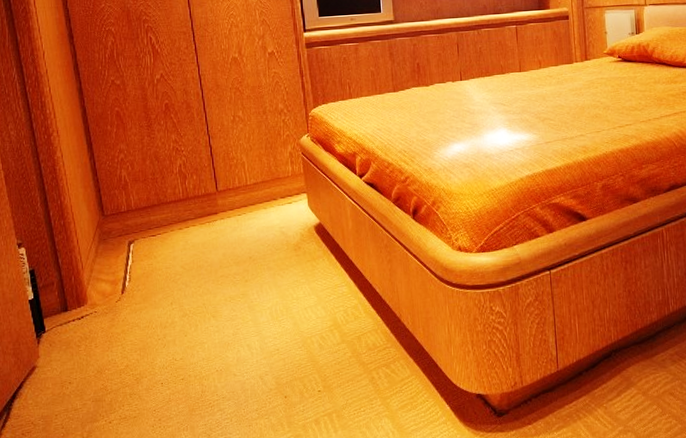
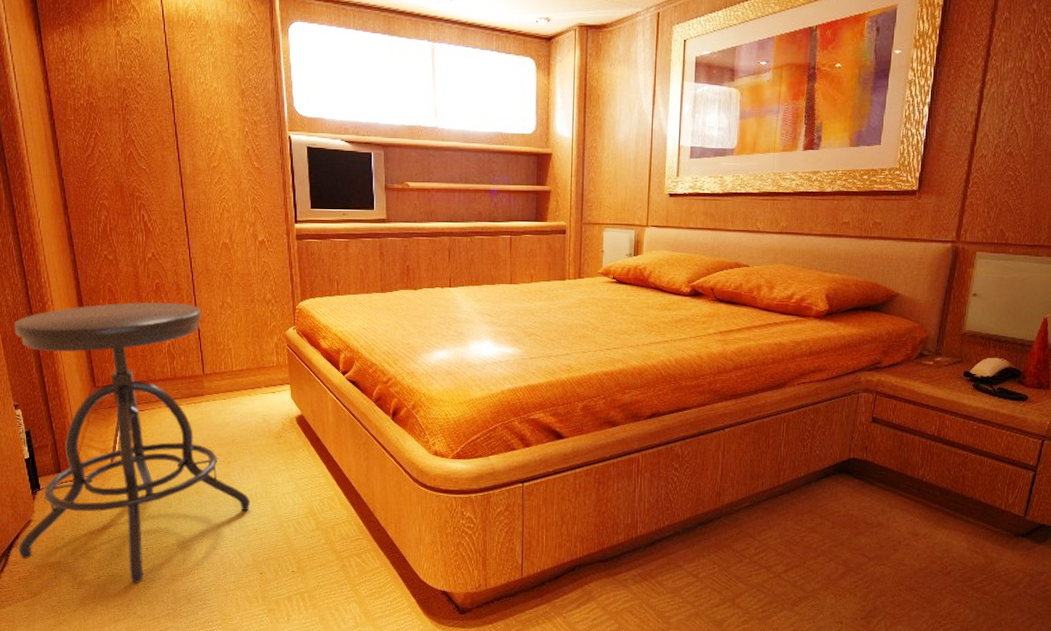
stool: none [17,121,271,424] -> present [14,302,251,584]

